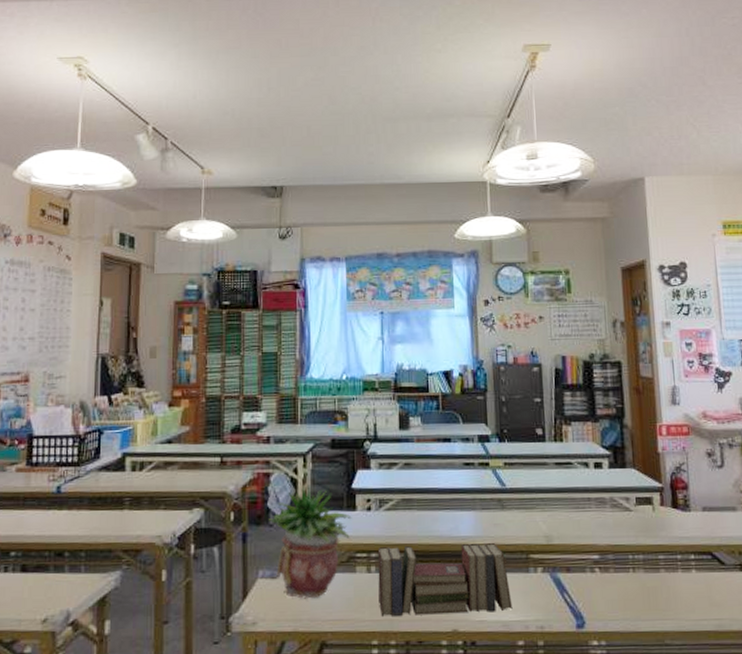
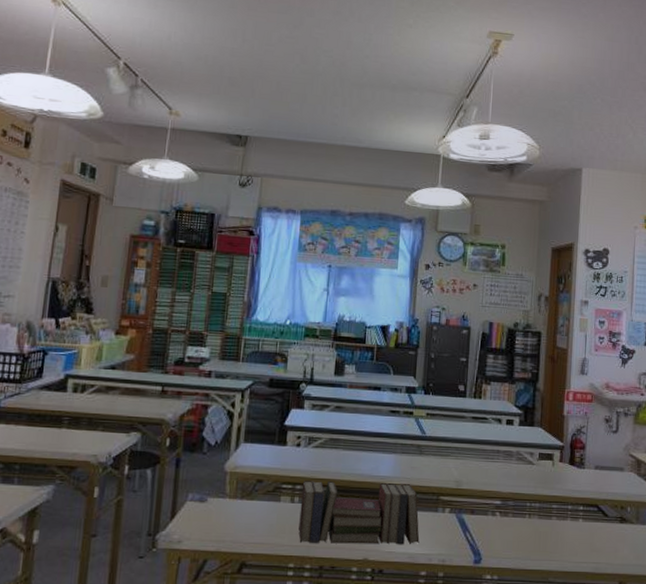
potted plant: present [269,485,352,599] -> none [203,419,282,523]

